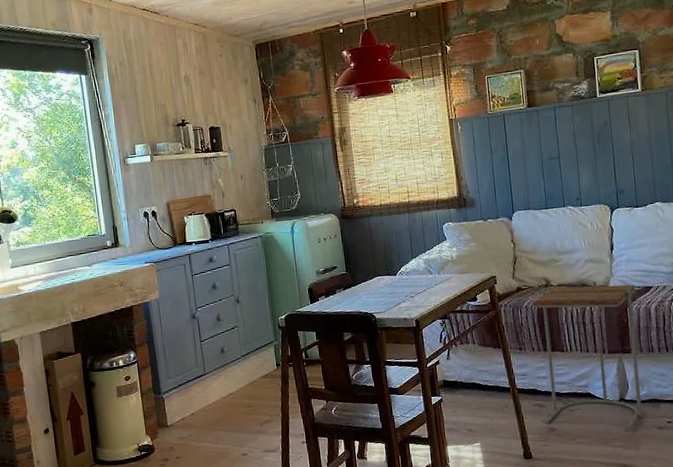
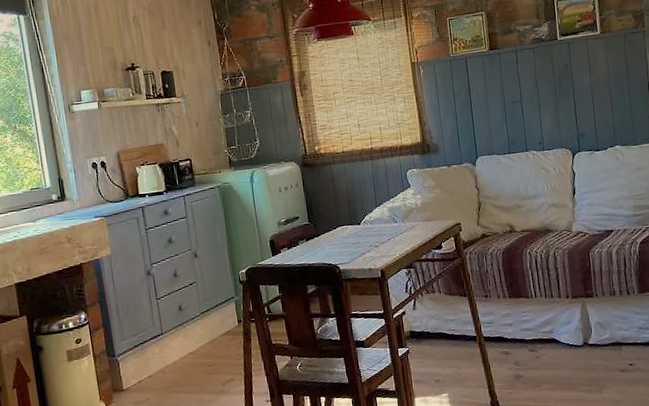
side table: present [533,281,642,430] -> none [498,226,605,374]

